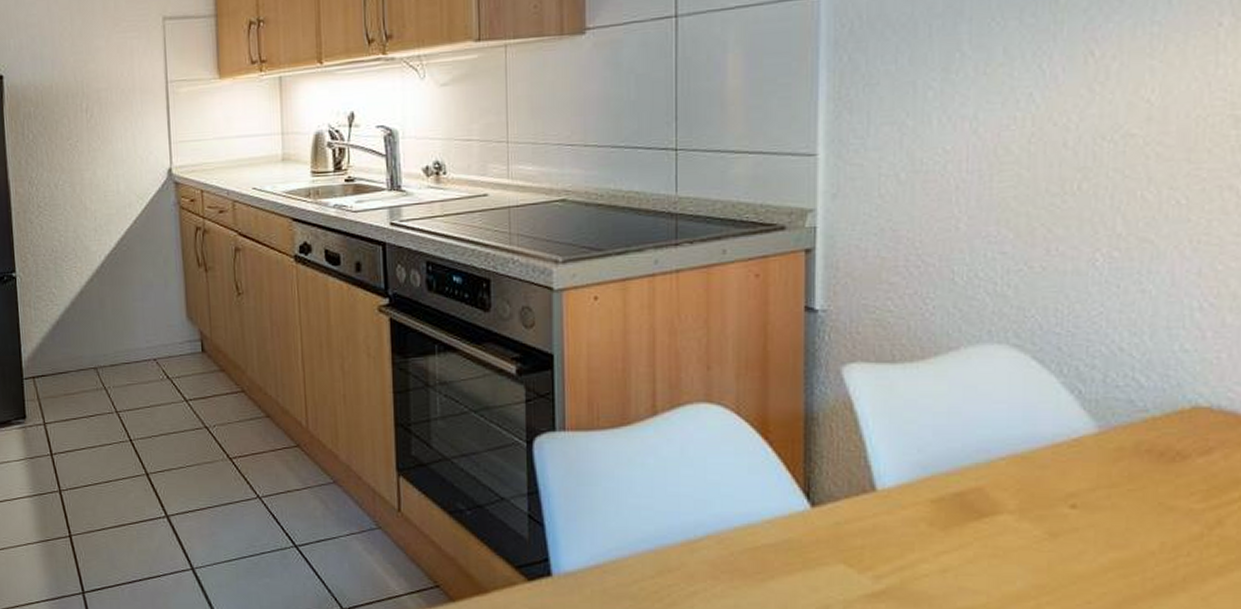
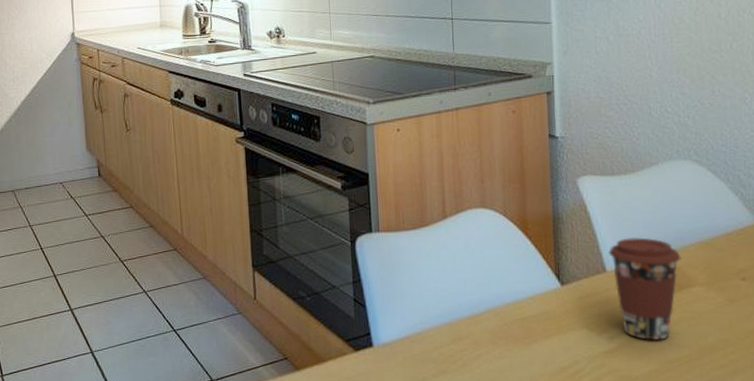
coffee cup: none [881,447,985,584] -> present [608,237,681,341]

